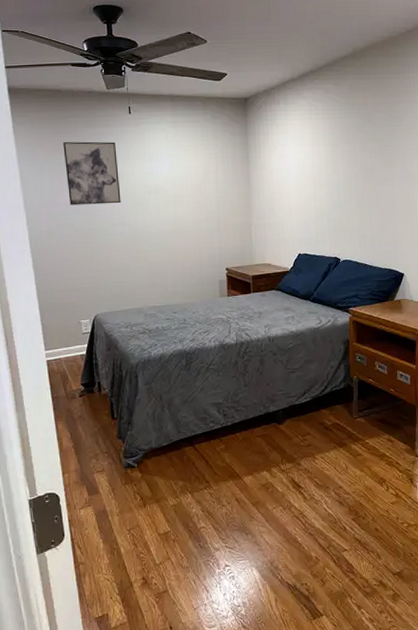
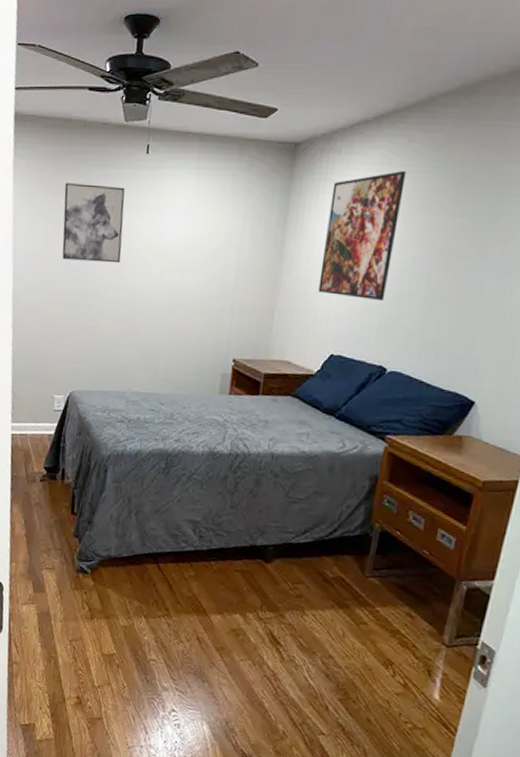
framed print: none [278,114,329,210] -> present [318,171,406,302]

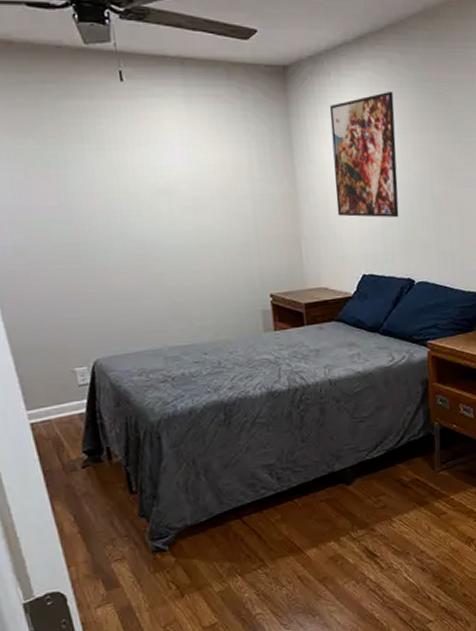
wall art: present [62,183,125,264] -> none [25,119,119,211]

